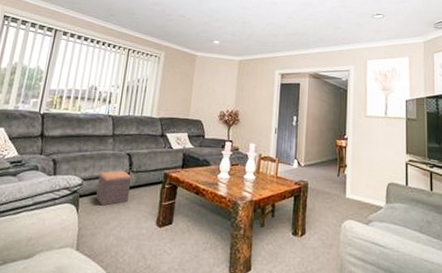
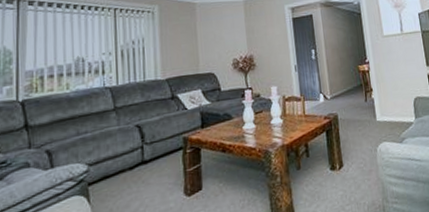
footstool: present [96,170,132,206] -> none [107,144,148,189]

